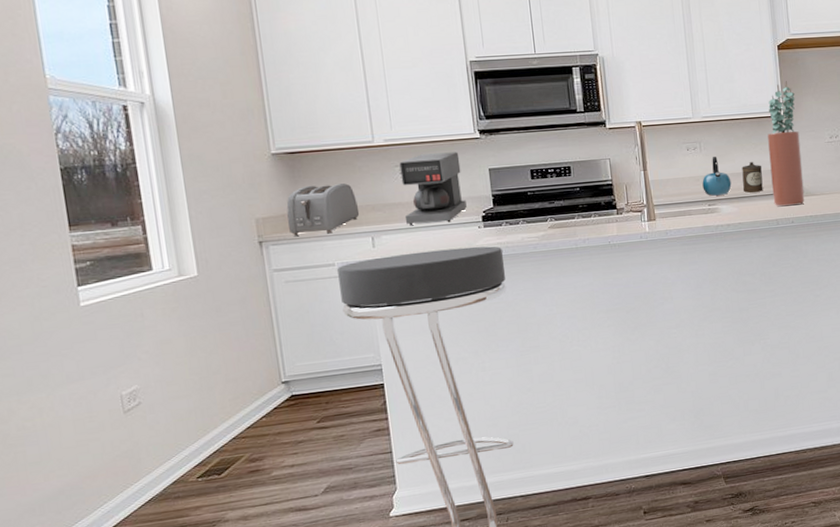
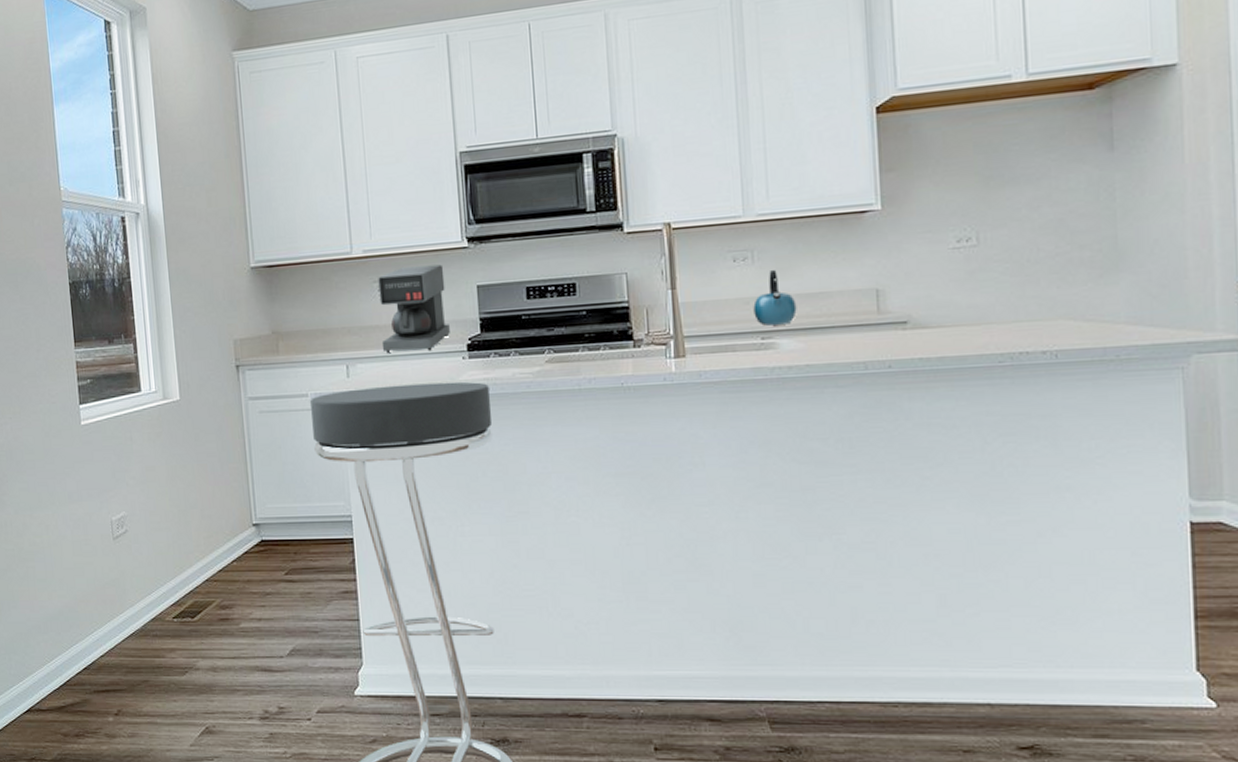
toaster: present [286,183,360,237] -> none [263,302,335,362]
canister: present [742,162,763,193] -> none [813,278,845,322]
vase: present [767,81,805,206] -> none [855,159,911,343]

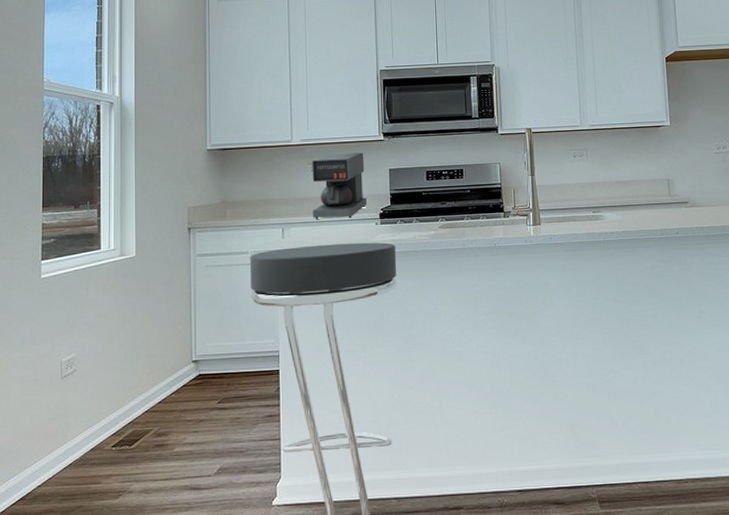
kettle: present [753,270,797,326] -> none [587,164,617,203]

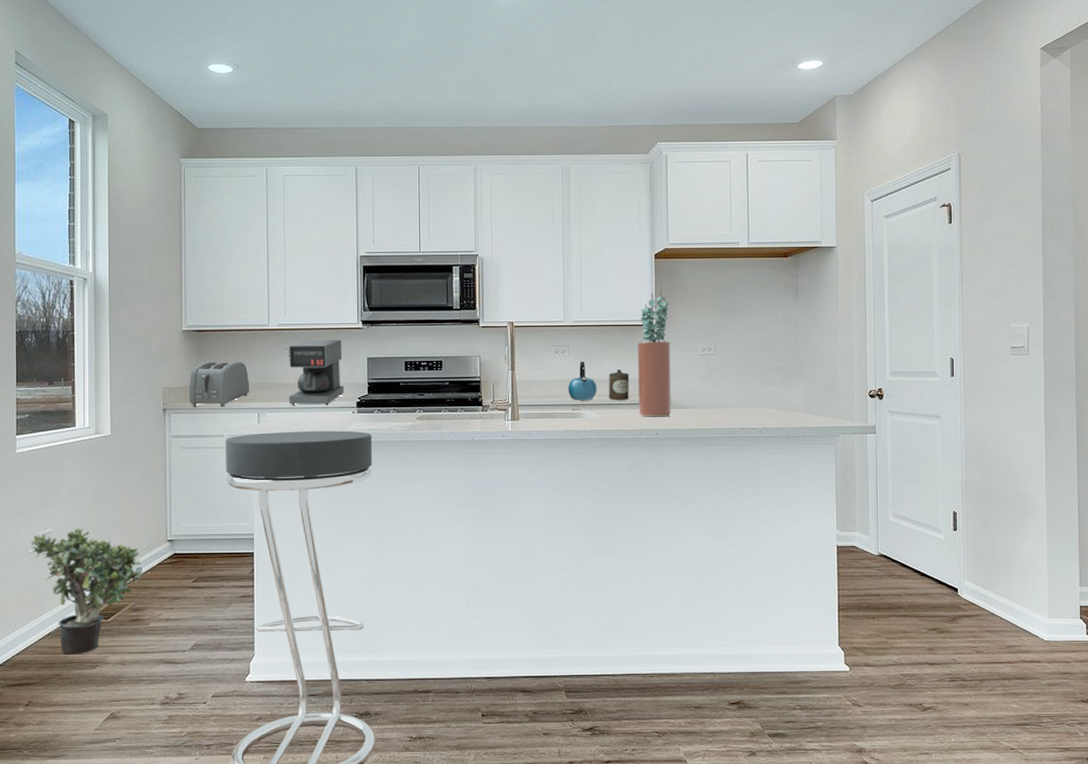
potted plant: none [51,352,168,485] -> present [27,527,144,655]
toaster: none [213,178,274,225] -> present [188,361,250,407]
kettle: none [587,164,617,203] -> present [568,362,597,400]
canister: none [627,170,648,201] -> present [609,369,630,400]
vase: none [654,92,691,217] -> present [638,290,671,417]

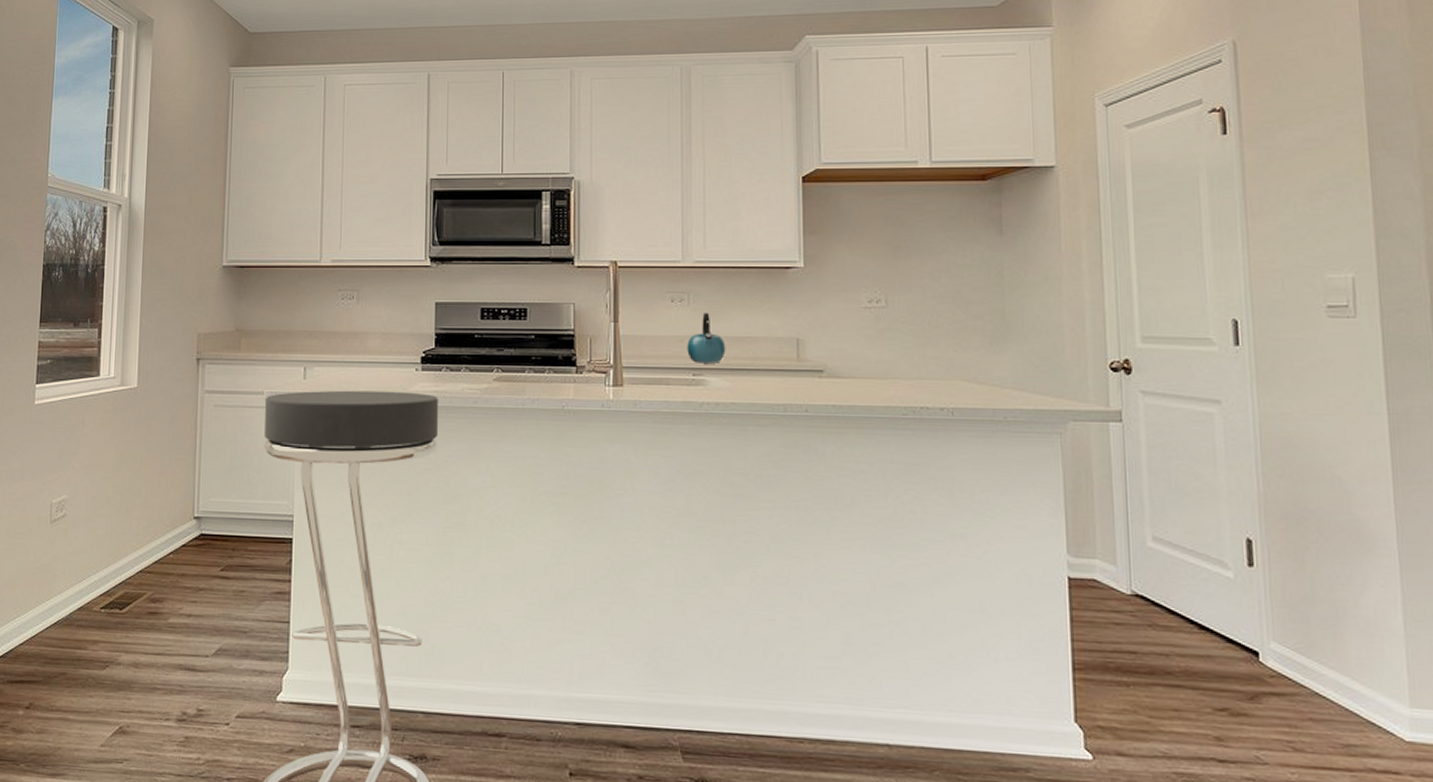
potted plant: present [27,527,144,655] -> none [39,496,165,650]
toaster: present [188,361,250,407] -> none [226,303,296,358]
coffee maker: present [288,340,344,406] -> none [340,279,406,360]
canister: present [609,369,630,400] -> none [741,324,770,364]
vase: present [638,290,671,417] -> none [780,223,826,389]

